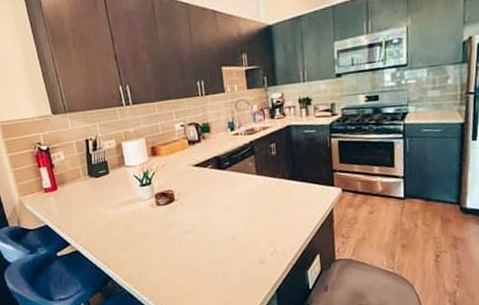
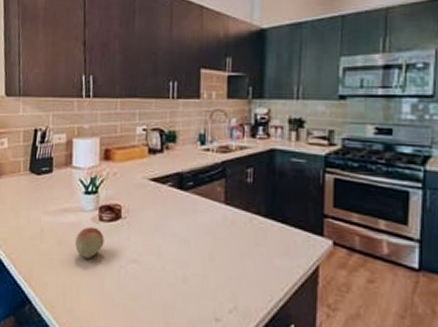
fruit: none [140,211,164,237] -> present [75,226,104,259]

